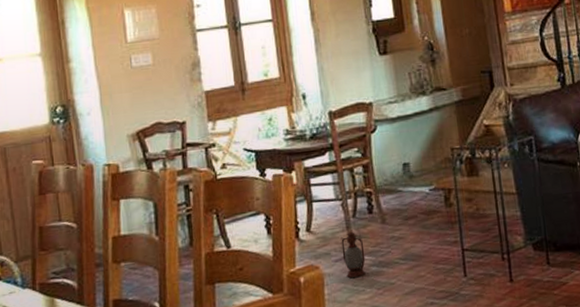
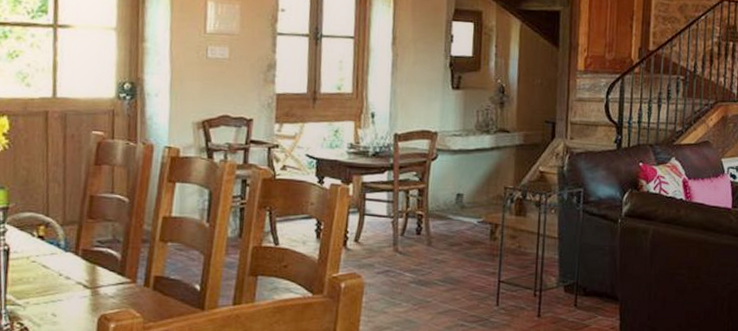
lantern: present [339,220,366,279] -> none [385,237,407,292]

